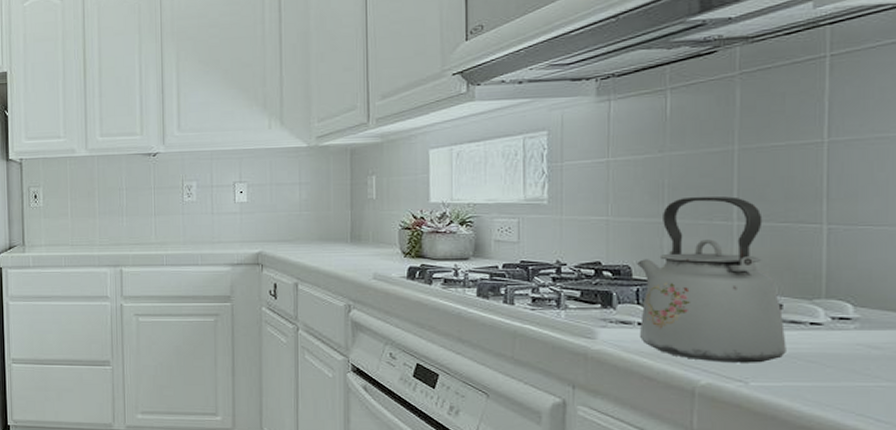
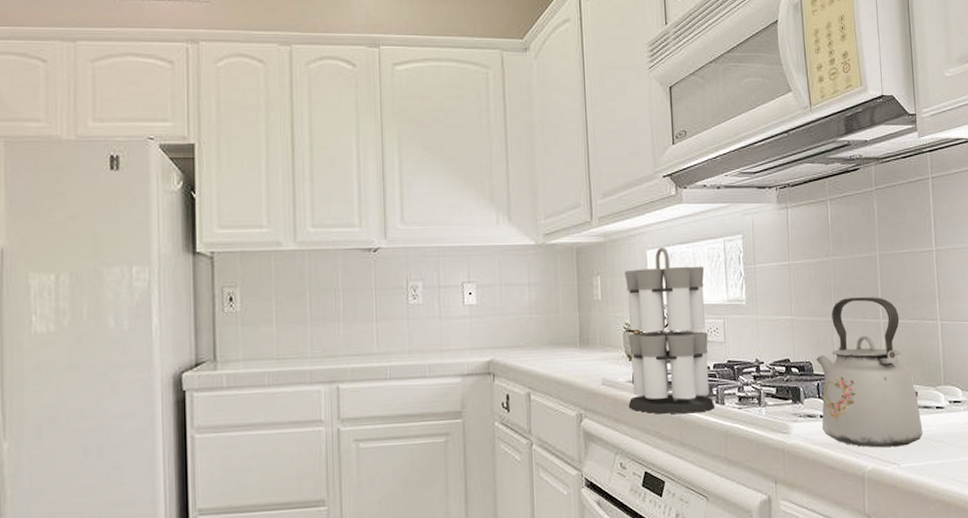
spice rack: none [401,146,503,311] -> present [624,248,716,414]

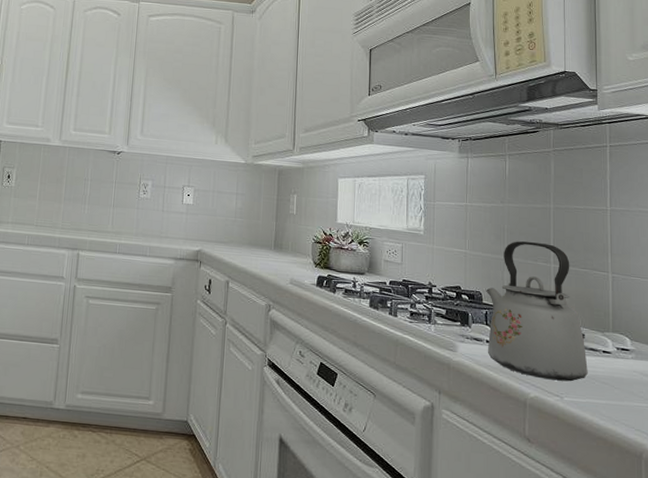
spice rack: present [624,248,716,414] -> none [311,178,389,320]

